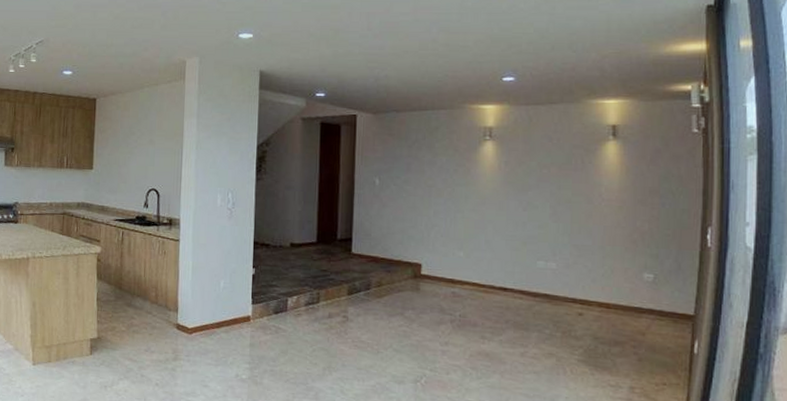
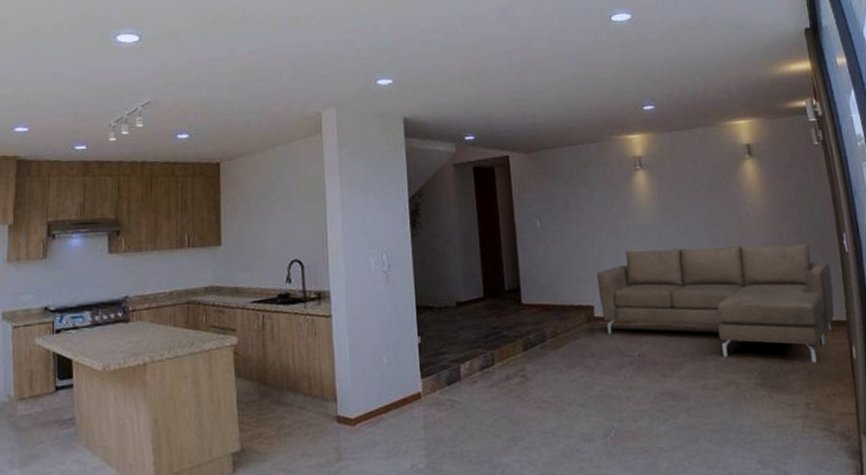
sofa: none [428,216,685,350] -> present [596,243,835,363]

